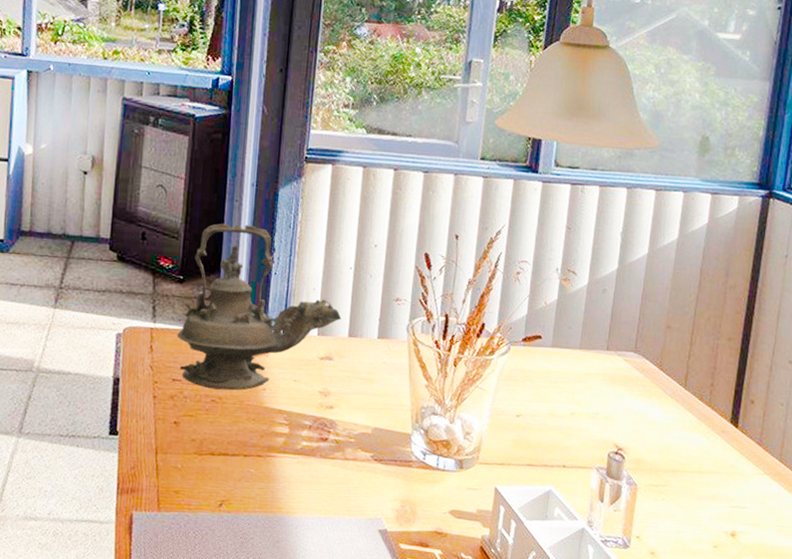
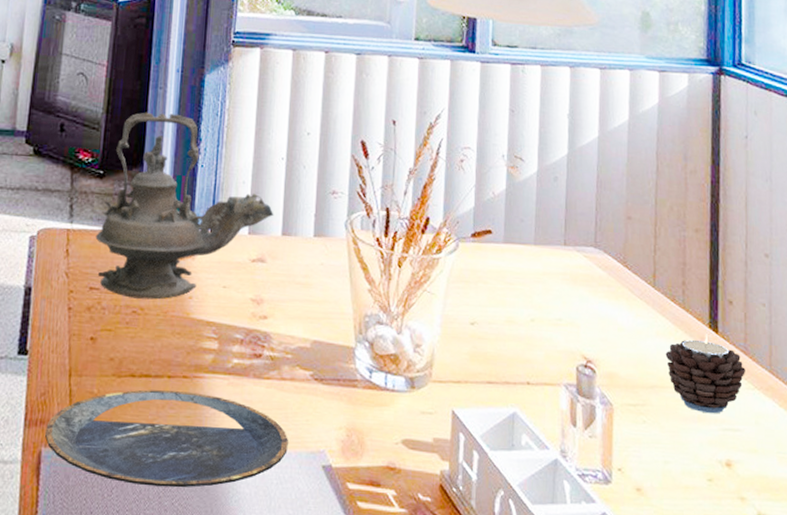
plate: none [136,466,350,545] -> present [45,390,288,488]
candle: none [688,428,758,494] -> present [665,334,745,414]

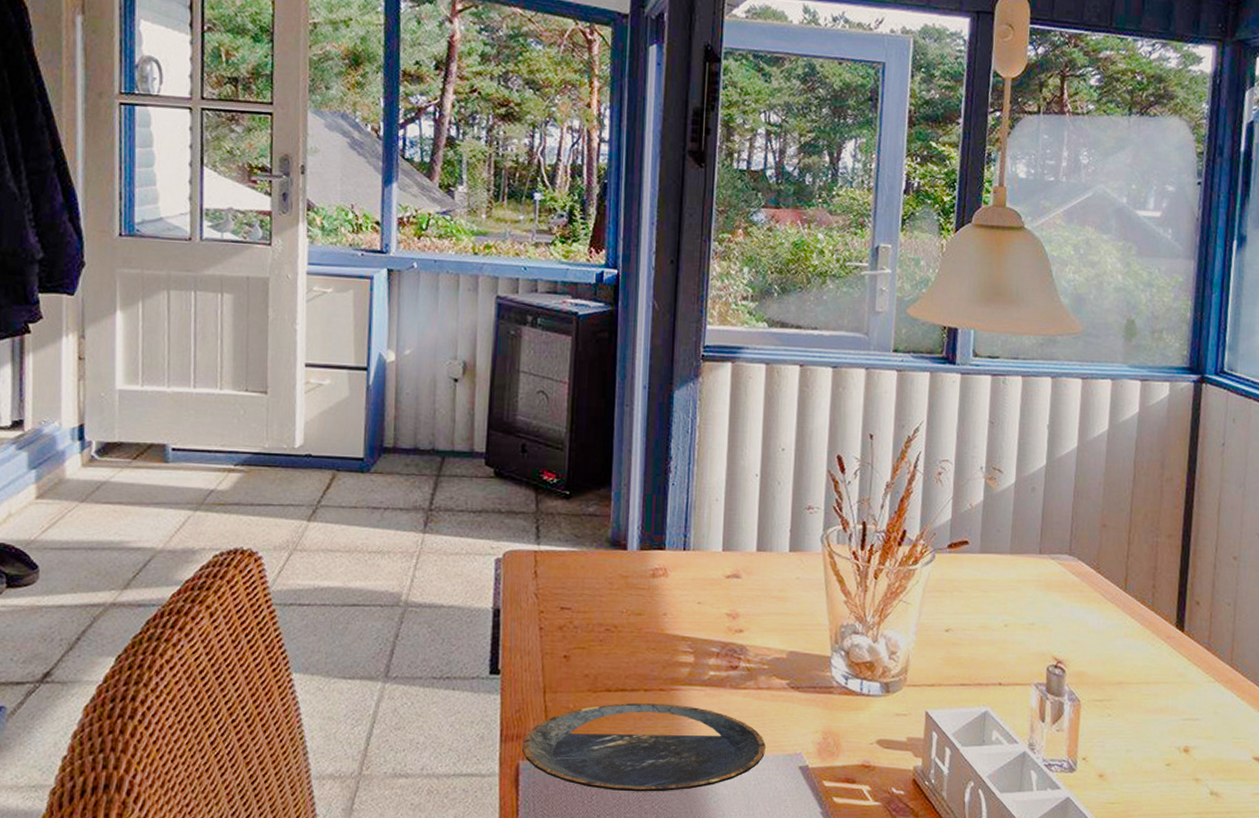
teapot: present [95,112,274,300] -> none [564,430,749,617]
candle: present [665,334,745,414] -> none [1132,633,1208,706]

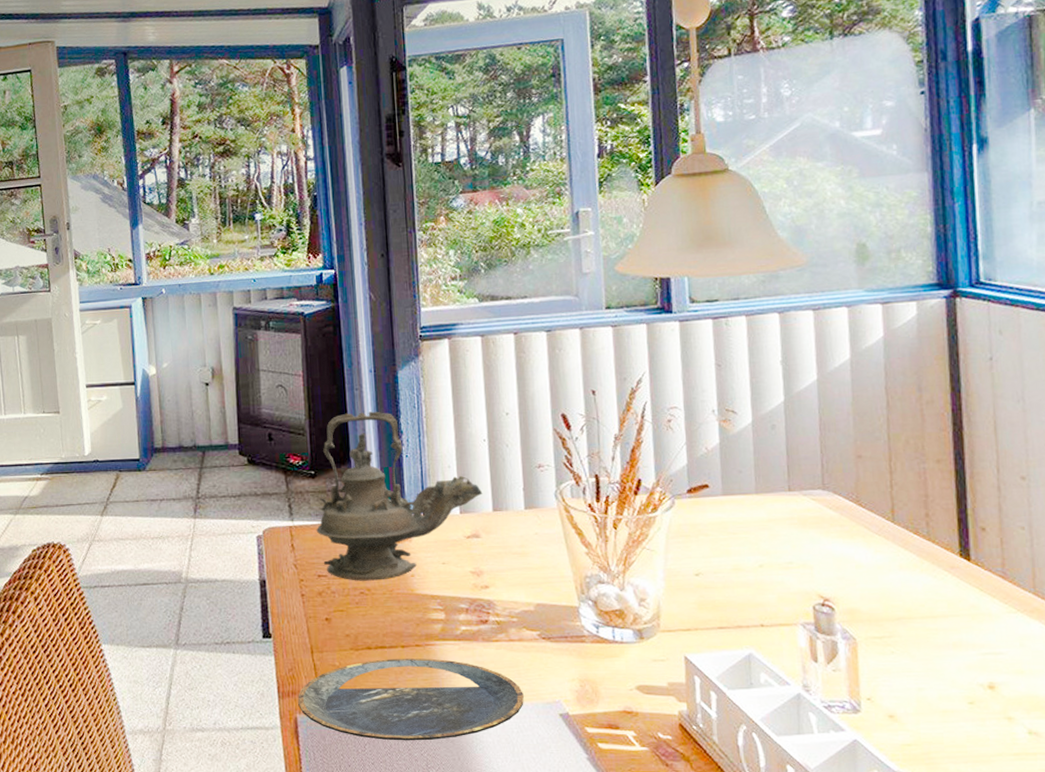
teapot: none [564,430,749,617] -> present [316,411,483,581]

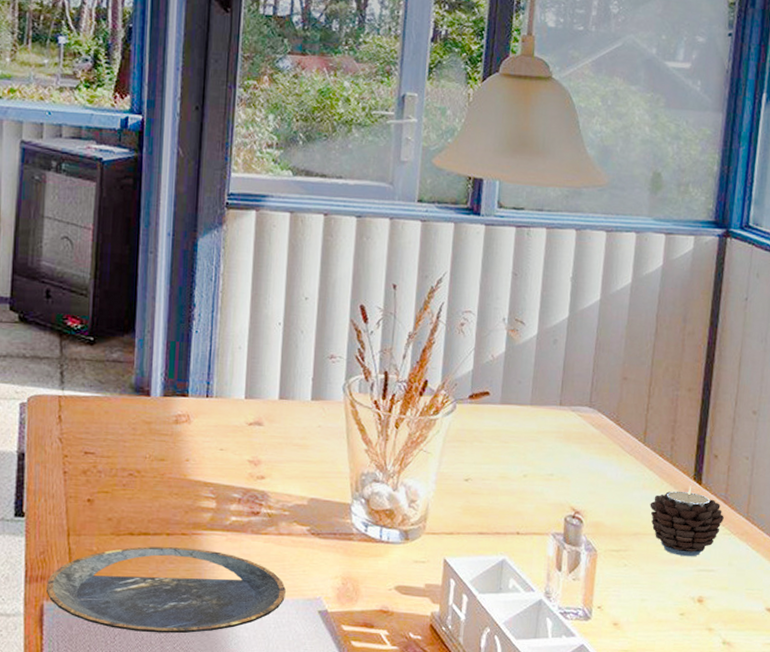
teapot: present [316,411,483,581] -> none [88,277,271,463]
candle: none [911,562,1005,640] -> present [650,485,724,557]

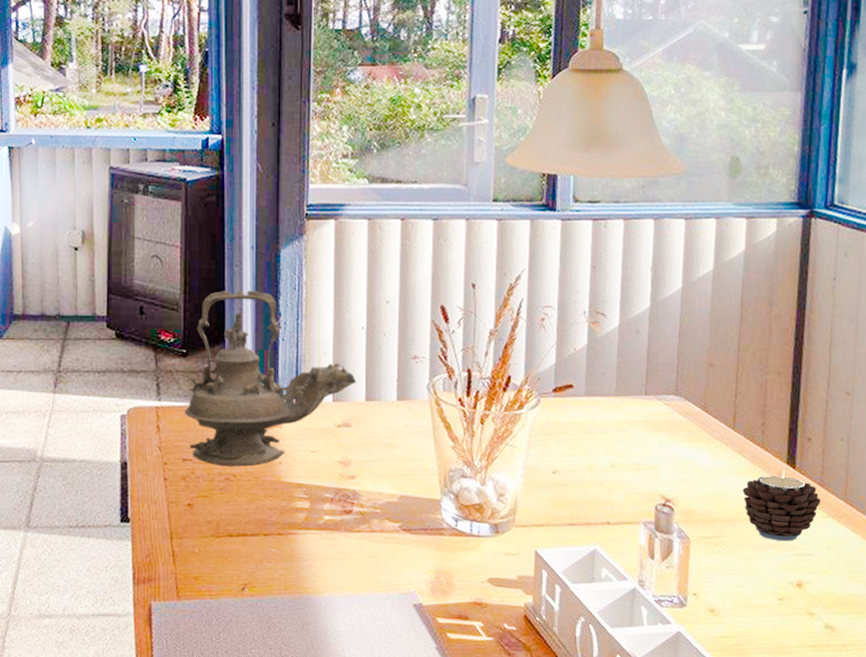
plate: present [46,546,286,634] -> none [154,547,380,629]
teapot: none [88,277,271,463] -> present [184,290,357,467]

